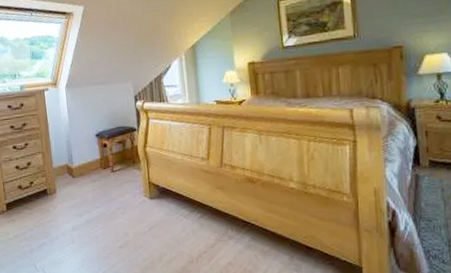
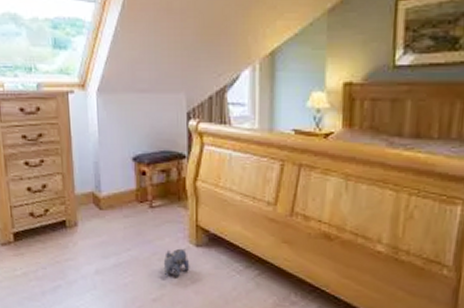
plush toy: none [125,202,147,226] -> present [163,248,190,277]

